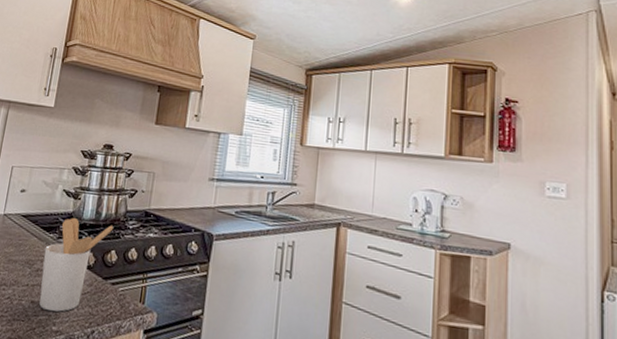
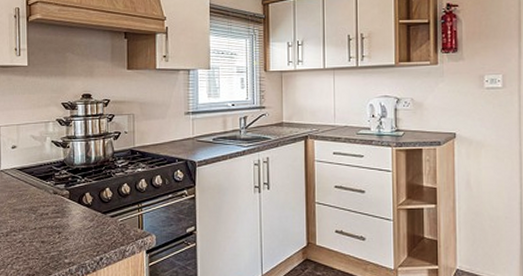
utensil holder: present [39,218,114,312] -> none [45,165,105,248]

